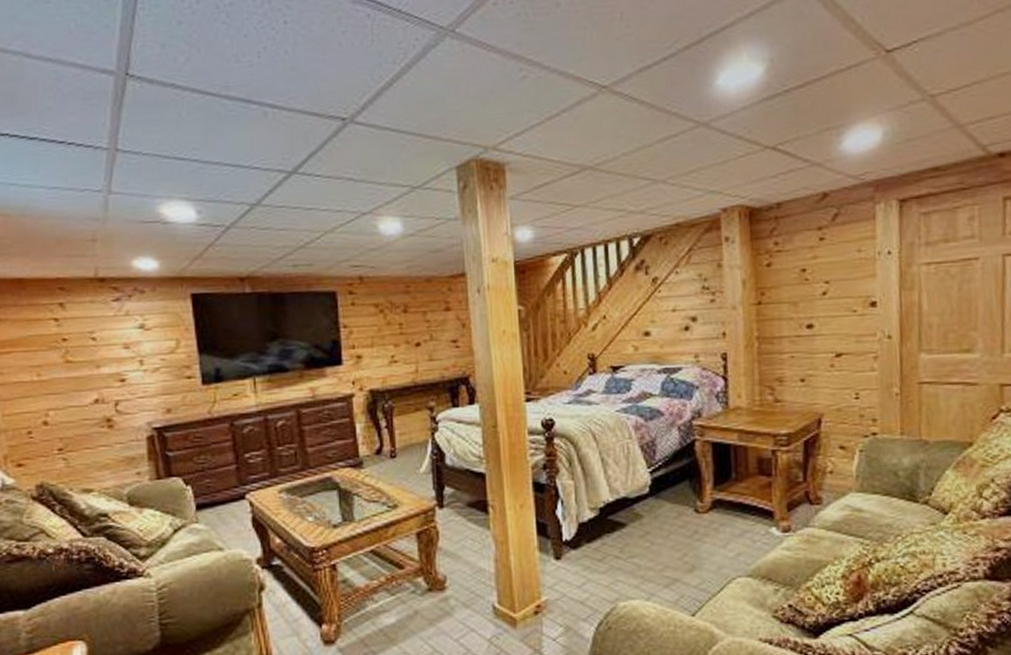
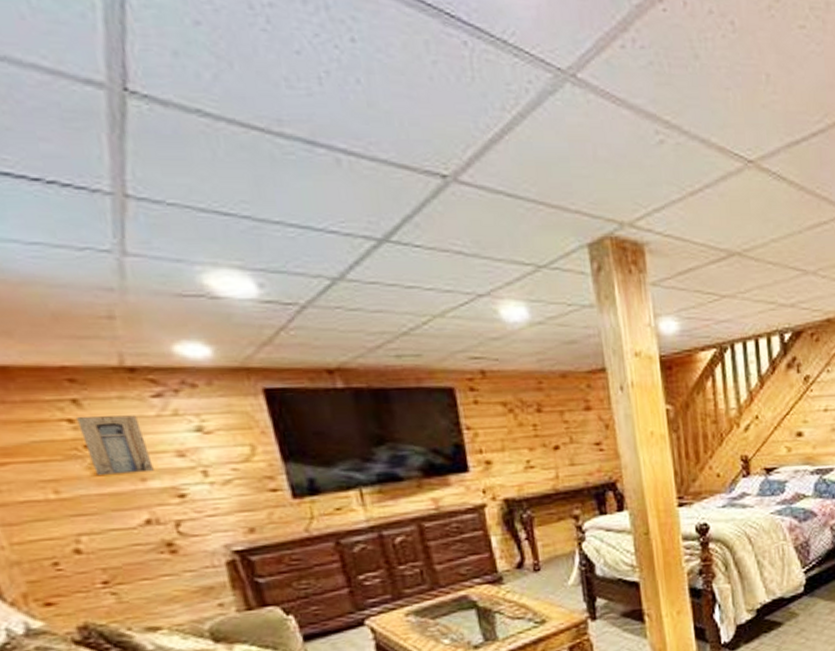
wall art: none [61,315,106,362] -> present [77,415,154,475]

